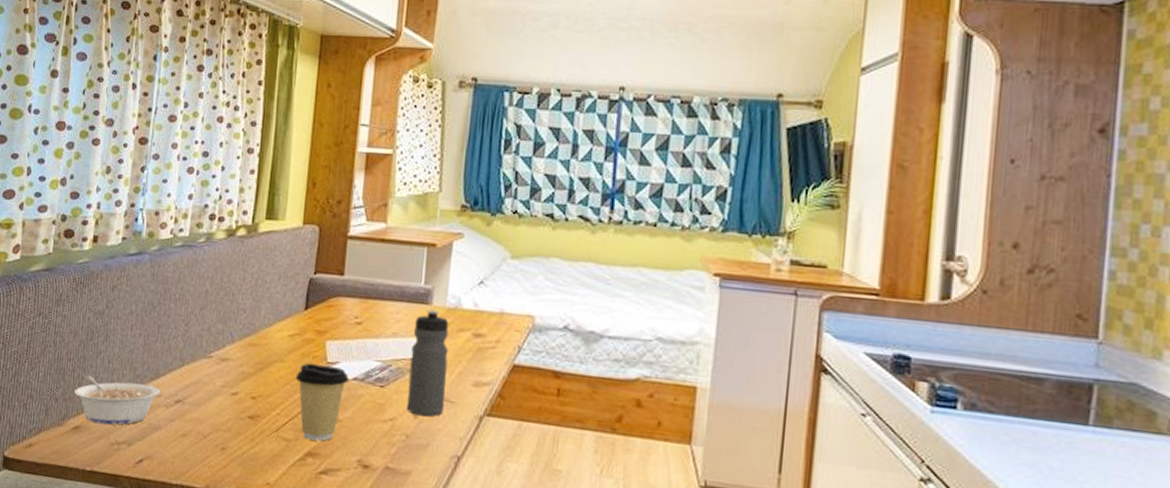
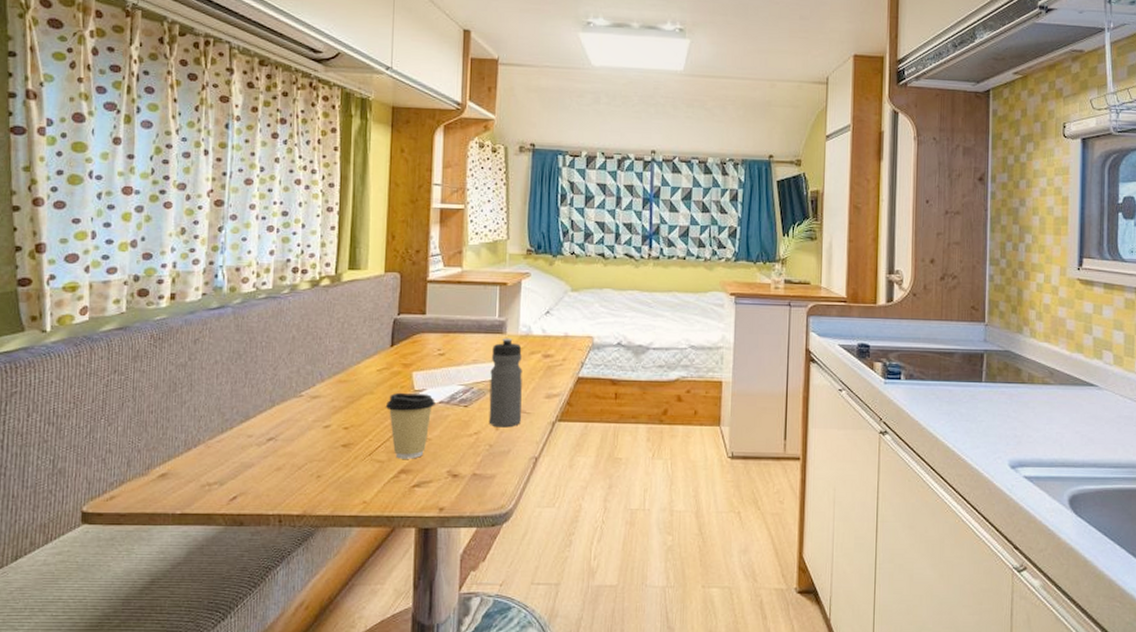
legume: present [74,374,161,425] -> none [159,424,252,469]

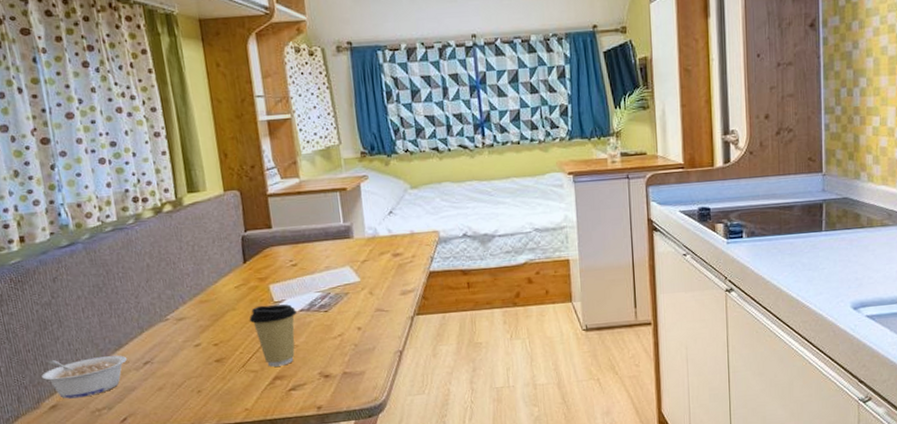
legume: none [159,424,252,469] -> present [42,355,128,399]
water bottle: present [488,338,523,428] -> none [342,241,381,328]

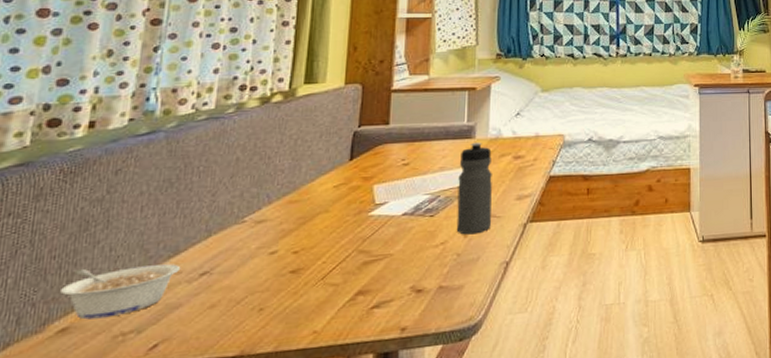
coffee cup: present [249,304,297,367] -> none [341,207,398,280]
water bottle: none [342,241,381,328] -> present [456,142,492,235]

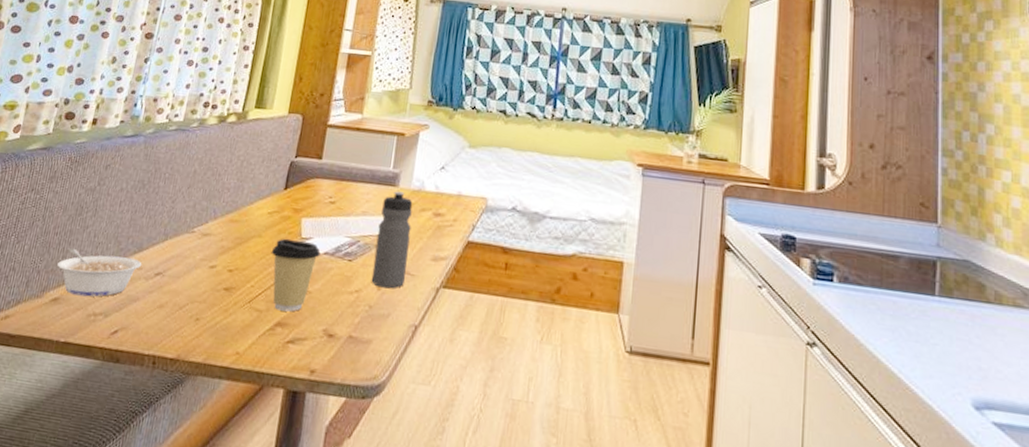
coffee cup: none [341,207,398,280] -> present [271,238,321,312]

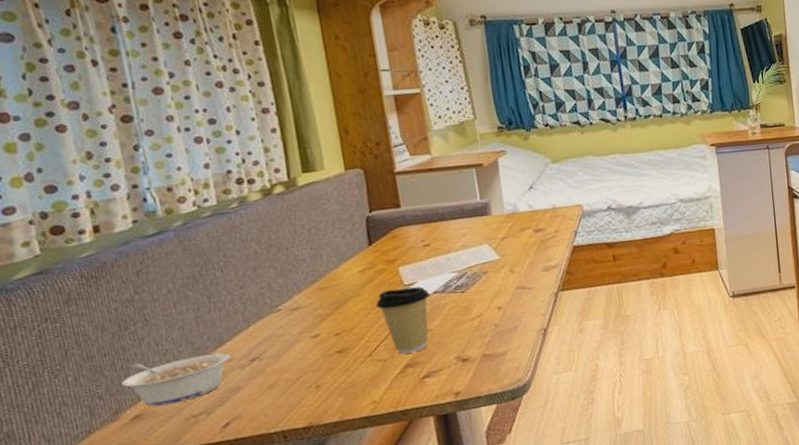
water bottle: present [371,191,413,289] -> none [479,218,523,307]

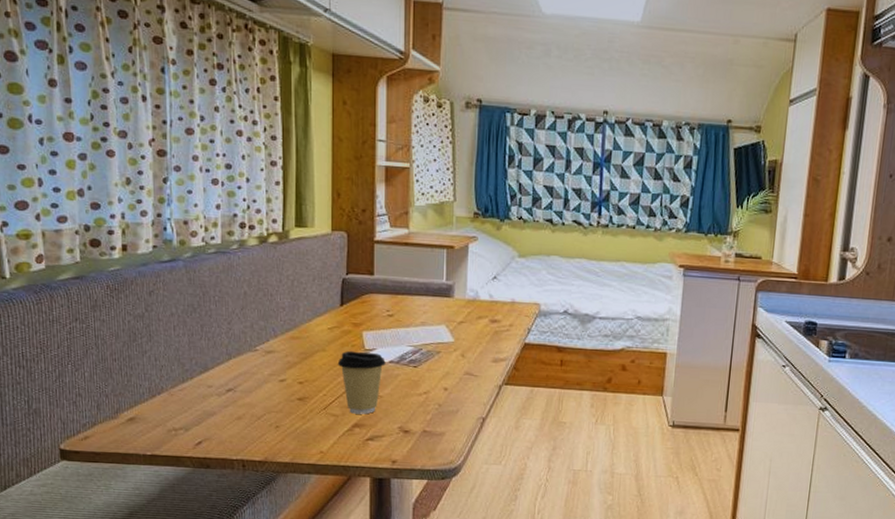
legume: present [121,353,231,407] -> none [124,372,211,415]

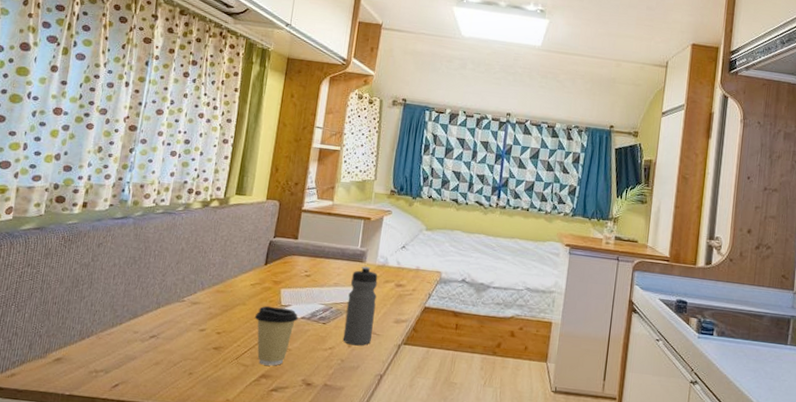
water bottle: none [437,301,470,389] -> present [342,266,378,346]

